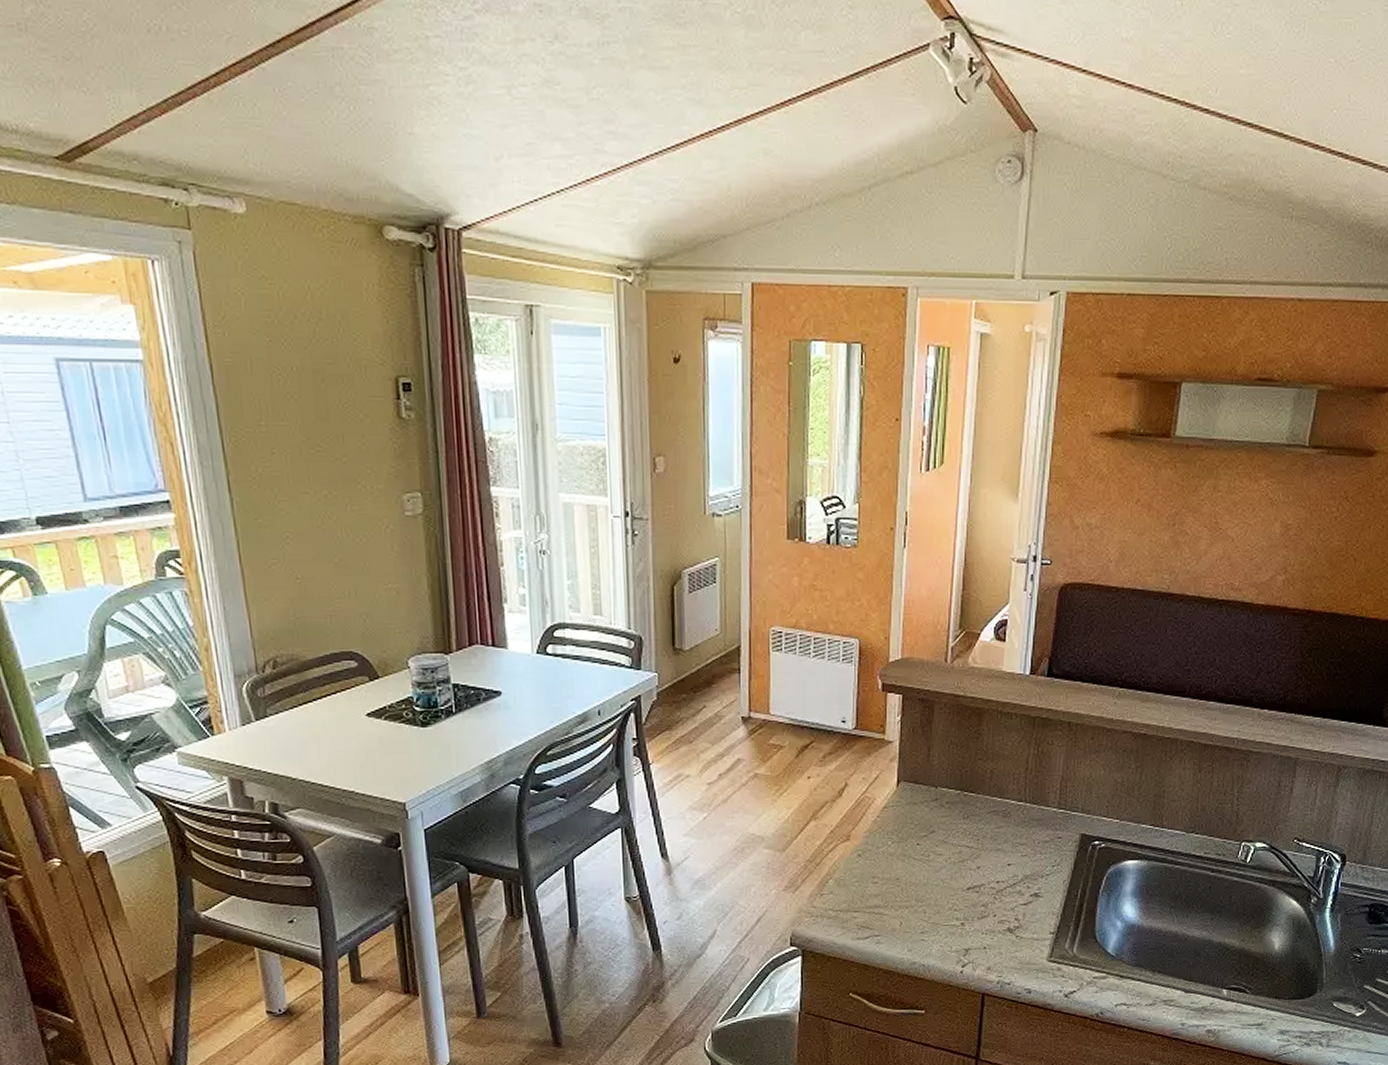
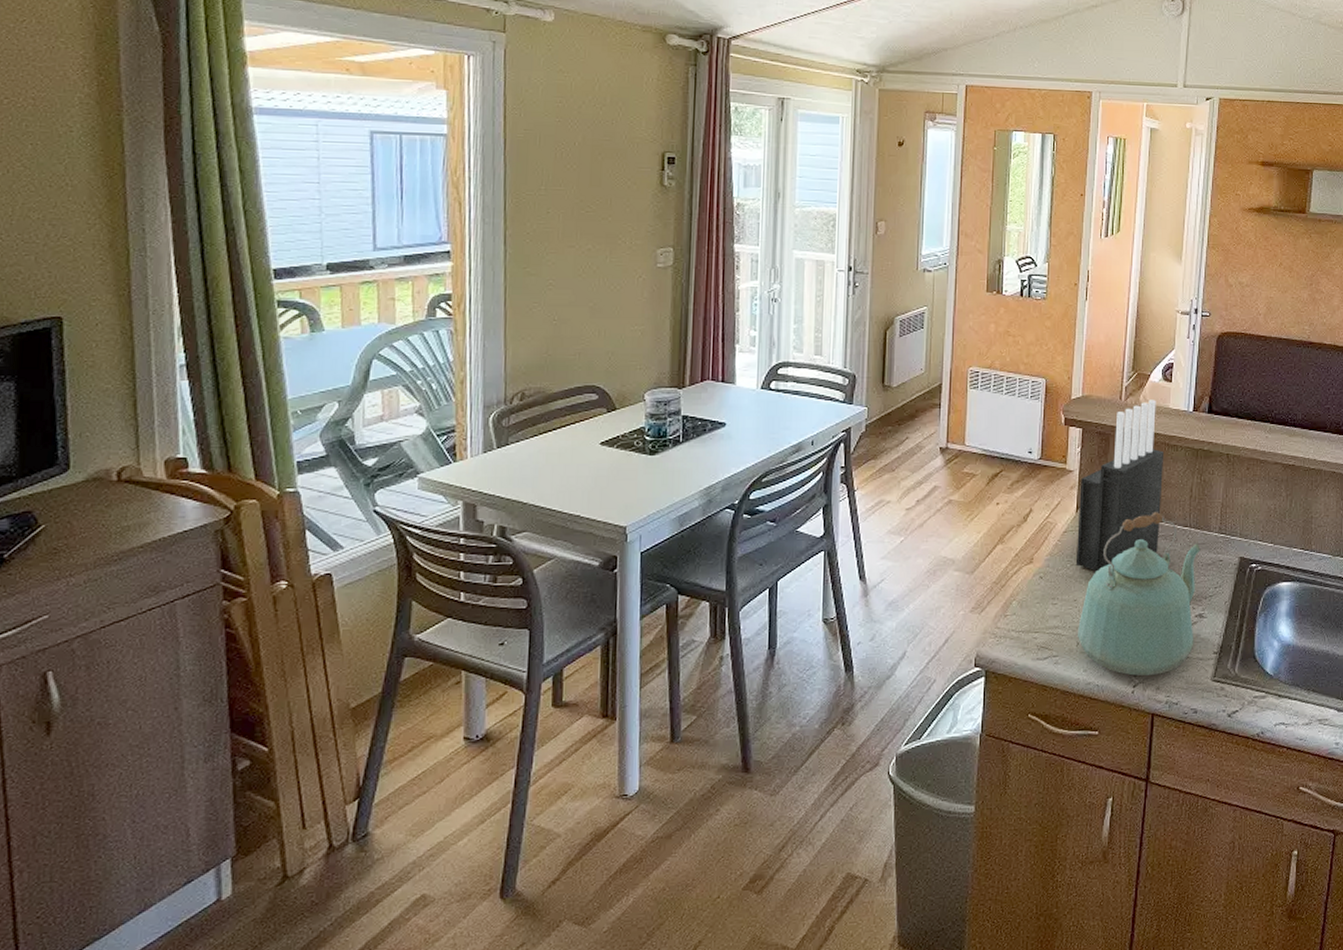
knife block: none [897,662,997,849] -> present [1075,400,1165,572]
kettle: none [901,786,1037,956] -> present [1078,512,1201,676]

